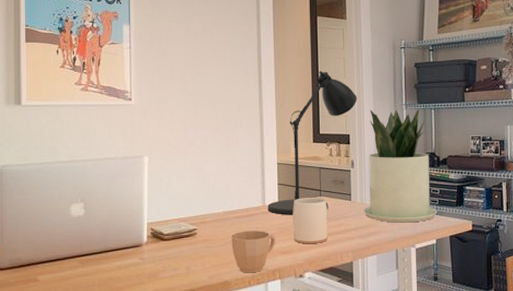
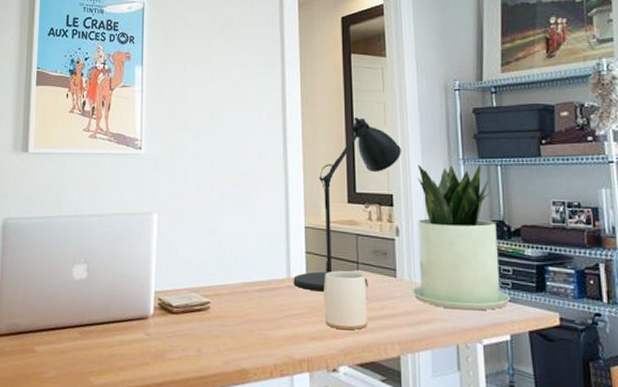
cup: present [231,231,276,273] -> none [250,308,304,362]

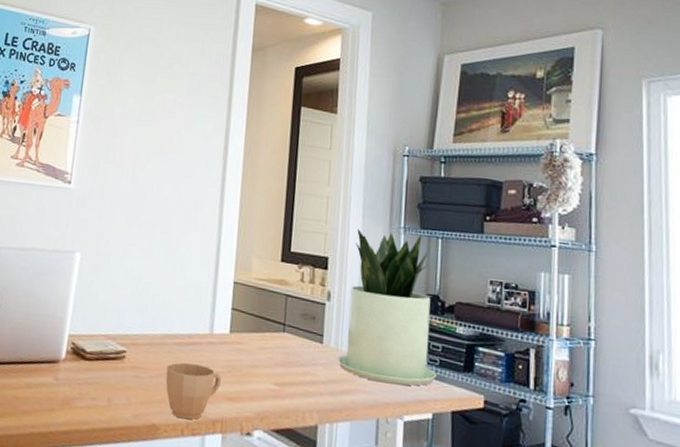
cup: none [250,308,304,362] -> present [165,362,222,420]
desk lamp: present [293,117,401,292] -> none [215,173,342,352]
mug: present [324,271,369,330] -> none [244,330,292,394]

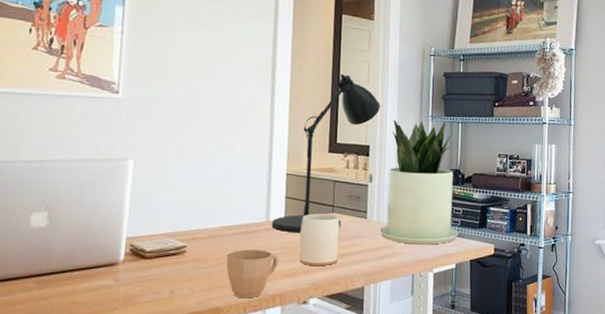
desk lamp: none [215,173,342,352] -> present [271,74,380,233]
mug: none [244,330,292,394] -> present [299,214,341,267]

